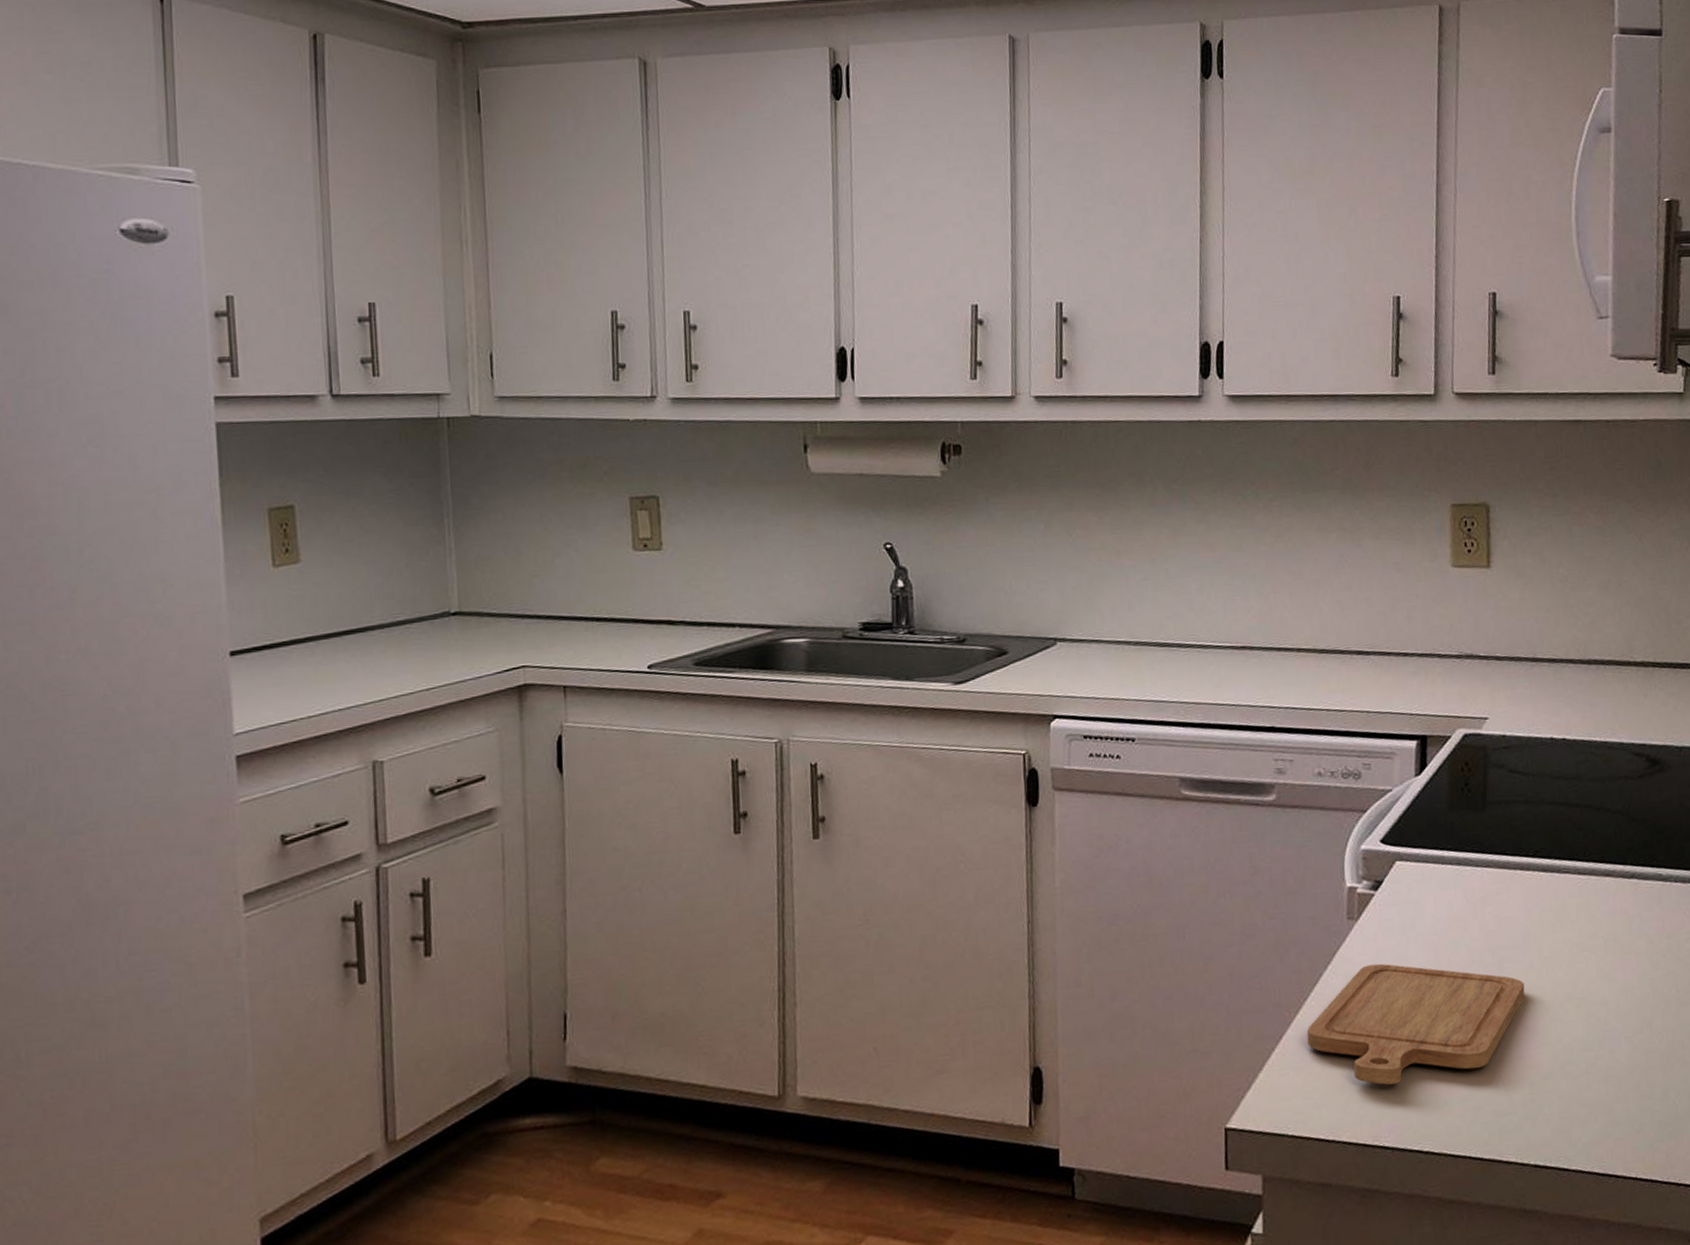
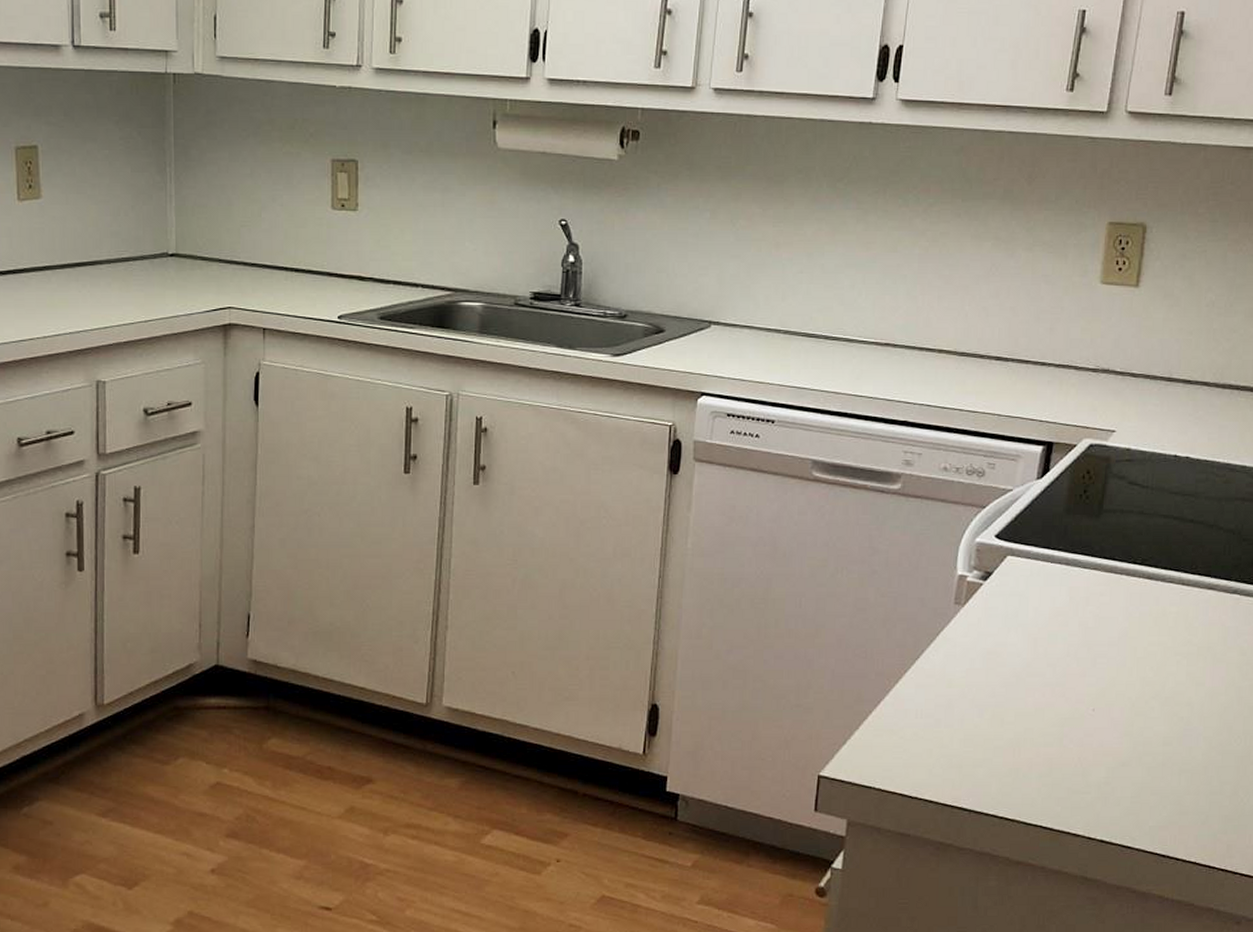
chopping board: present [1306,963,1525,1085] -> none [903,646,1115,755]

